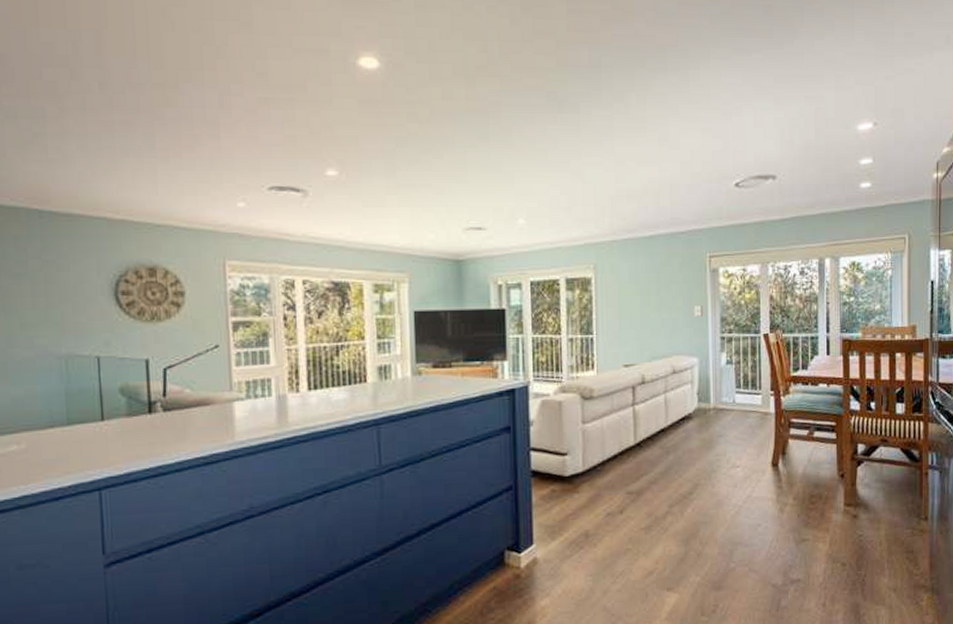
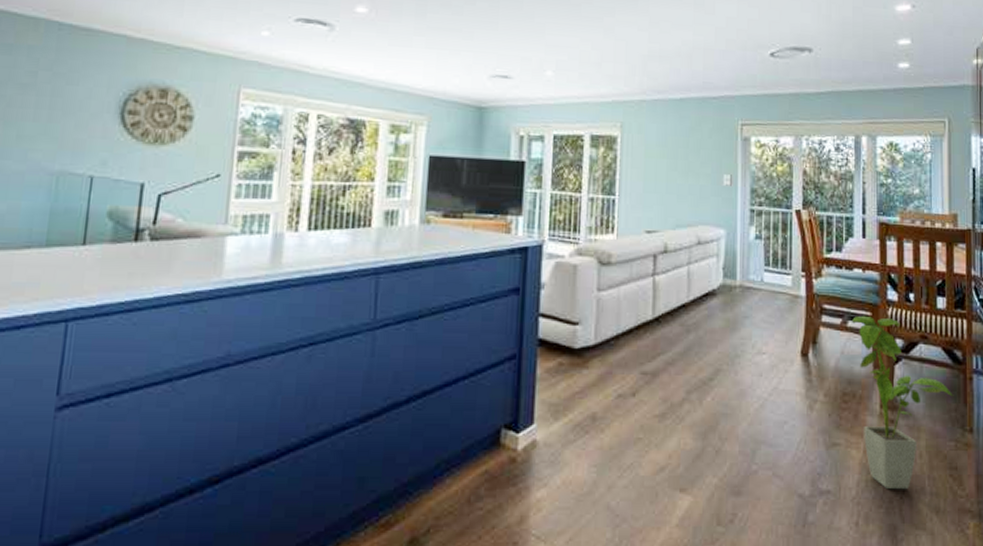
house plant: none [817,425,910,574] -> present [851,315,953,490]

